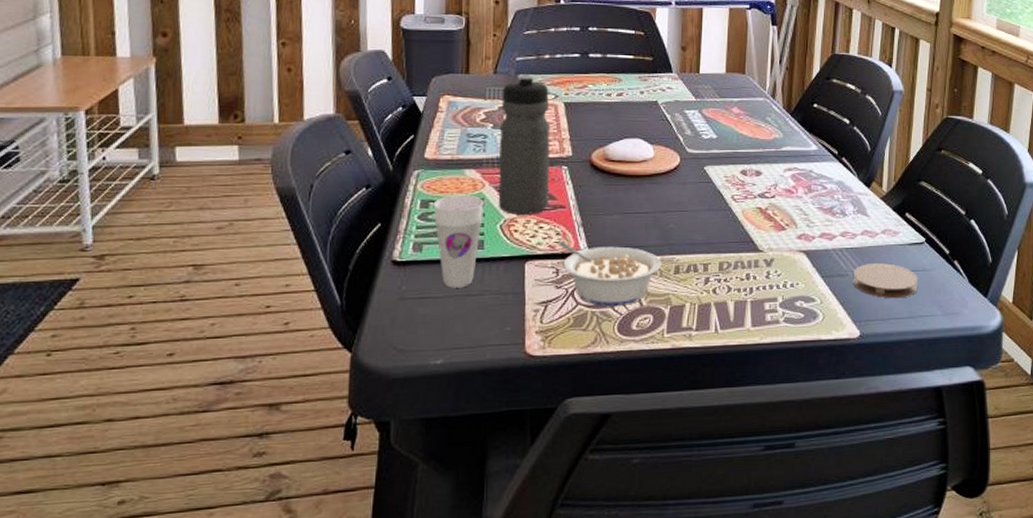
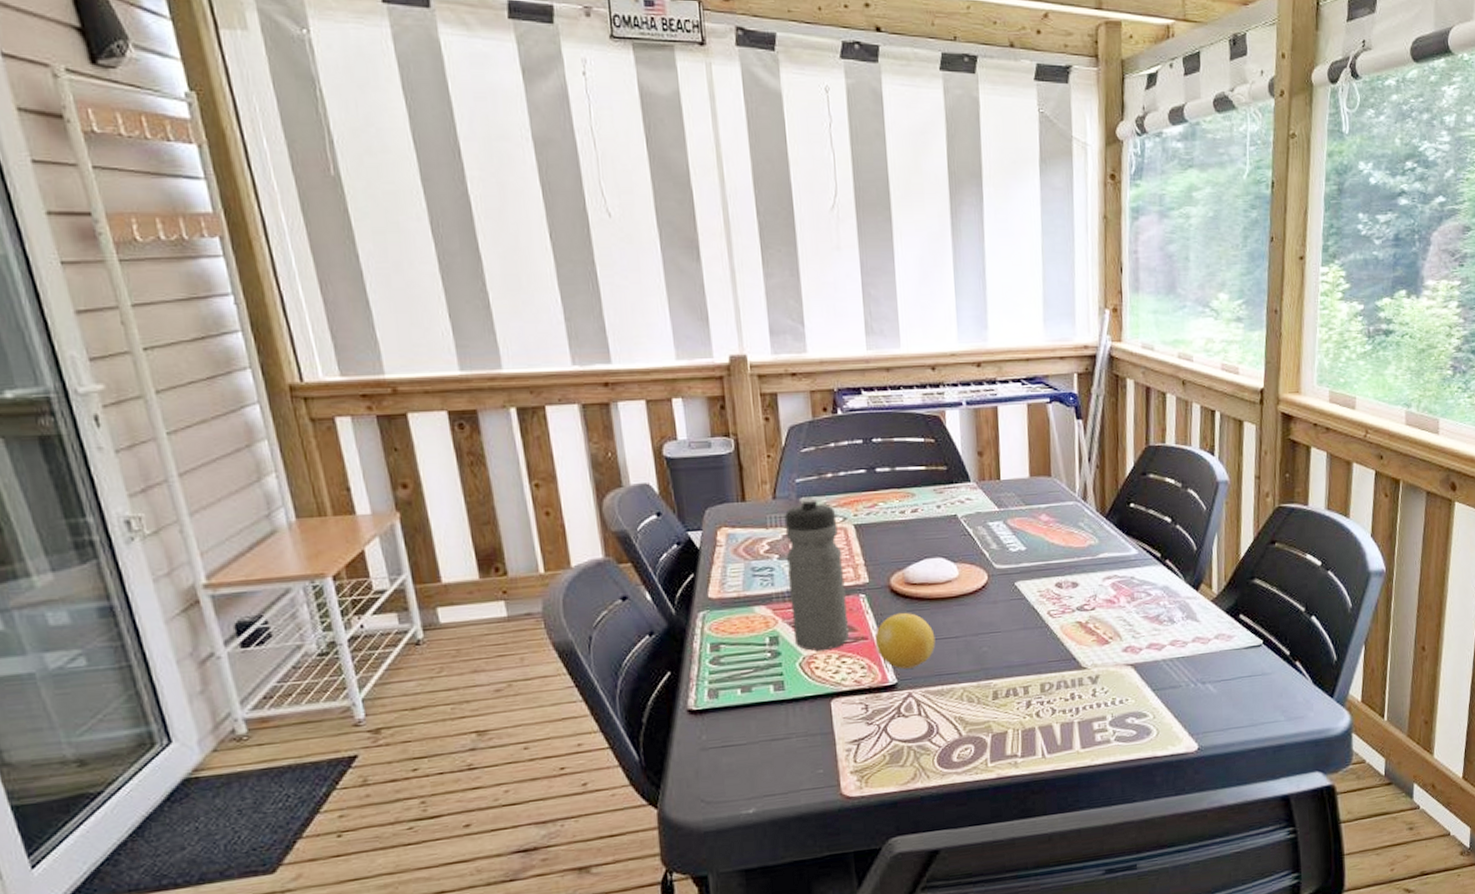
cup: present [433,196,484,288] -> none [724,634,780,734]
legume: present [558,241,661,307] -> none [864,675,978,740]
fruit: none [571,186,627,238] -> present [874,612,936,669]
coaster: present [852,262,919,299] -> none [1186,670,1258,707]

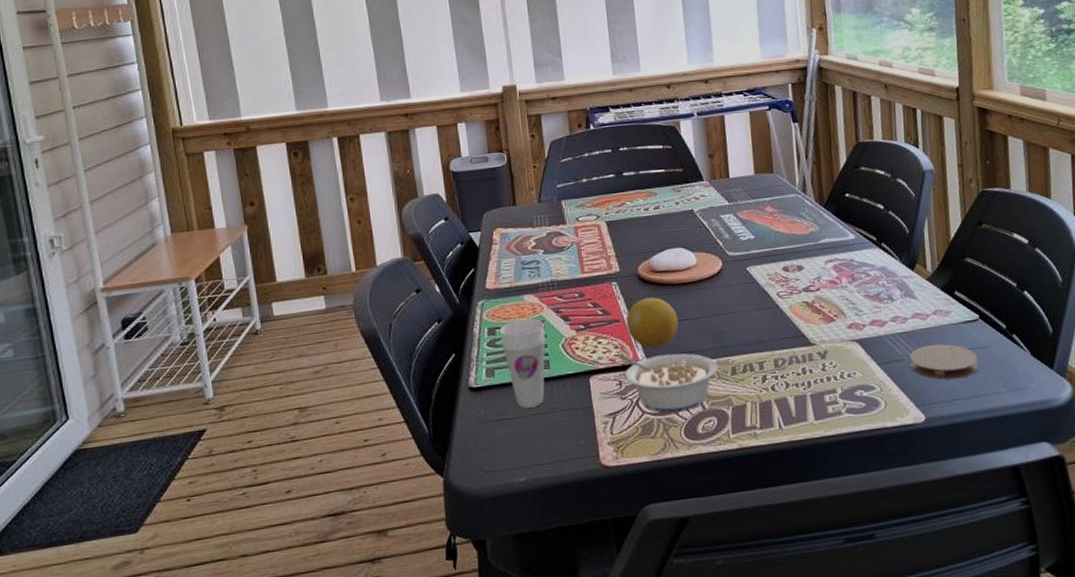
cup: none [724,634,780,734] -> present [499,319,546,408]
water bottle: present [785,496,849,651] -> none [548,199,604,333]
legume: none [864,675,978,740] -> present [617,353,718,413]
coaster: none [1186,670,1258,707] -> present [910,344,979,380]

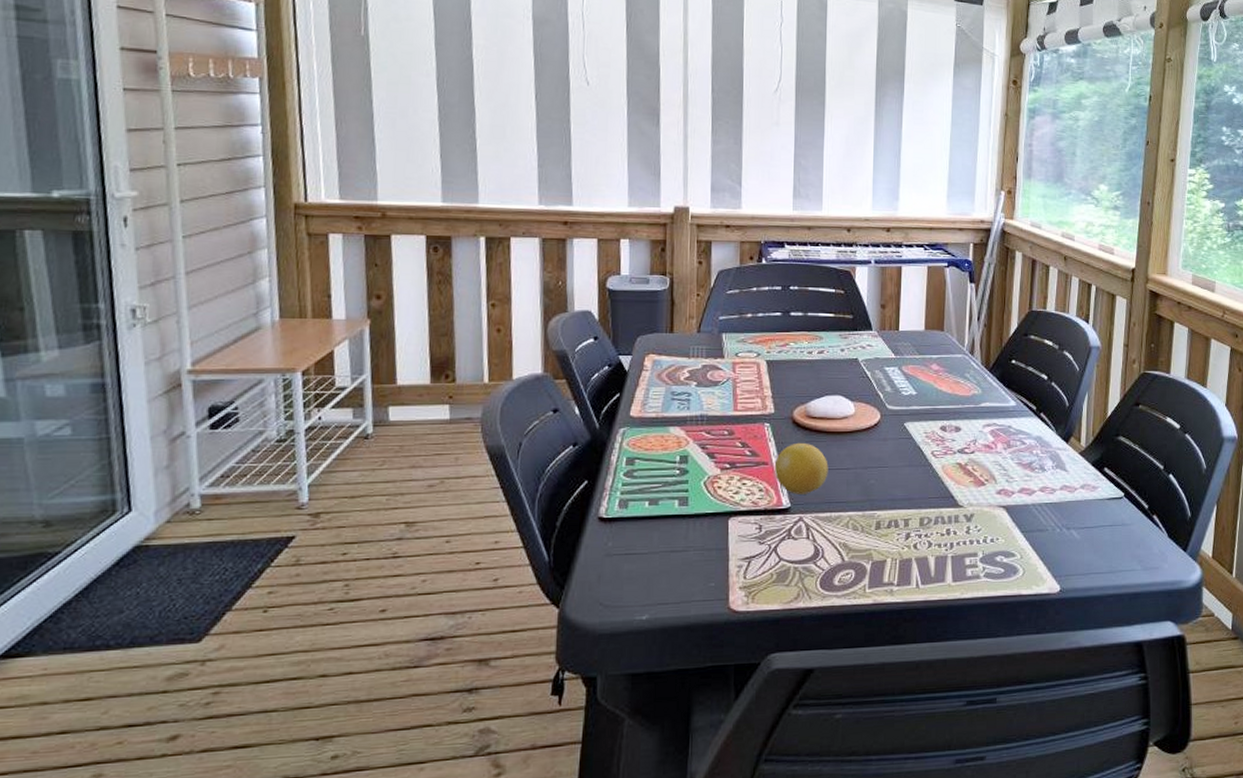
cup: present [499,319,546,408] -> none [638,453,688,544]
legume: present [617,353,718,413] -> none [761,498,863,563]
coaster: present [910,344,979,380] -> none [1052,517,1118,554]

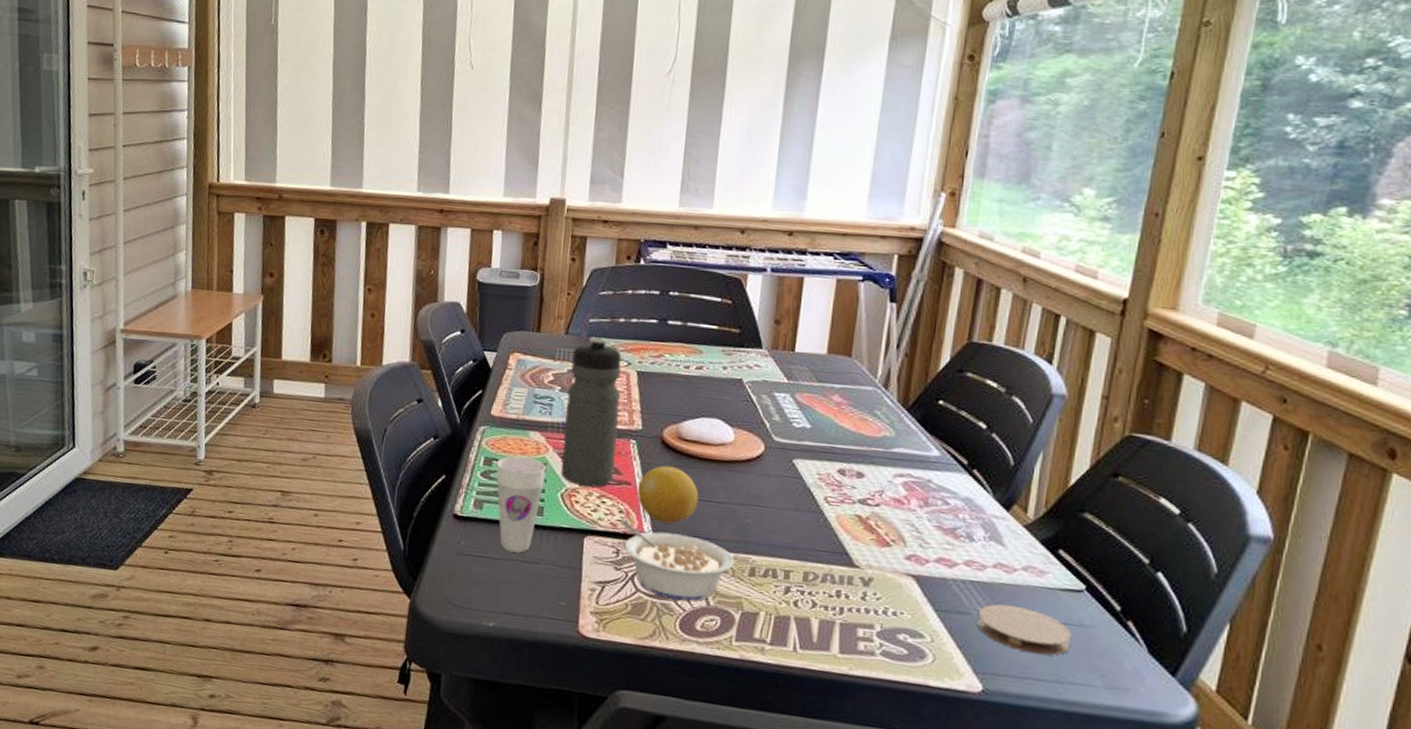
cup: none [638,453,688,544] -> present [496,456,546,553]
water bottle: none [702,333,753,471] -> present [560,337,622,487]
legume: none [761,498,863,563] -> present [620,520,735,602]
coaster: none [1052,517,1118,554] -> present [977,604,1072,655]

